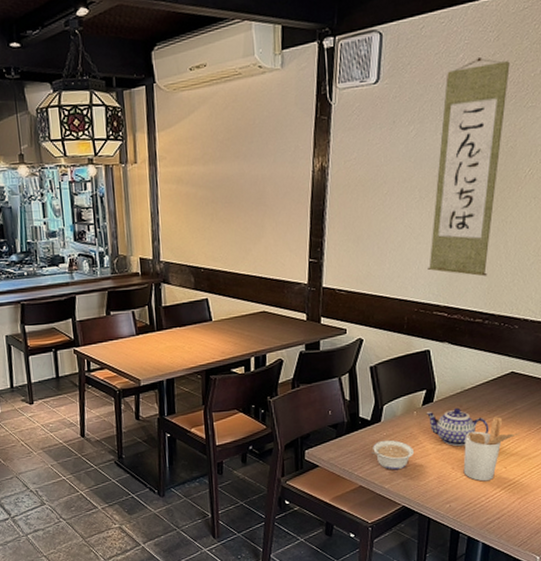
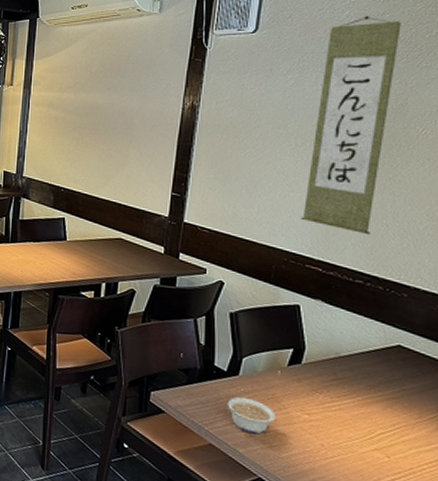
teapot: present [426,407,489,447] -> none [292,374,369,422]
utensil holder: present [463,416,521,482] -> none [335,394,409,470]

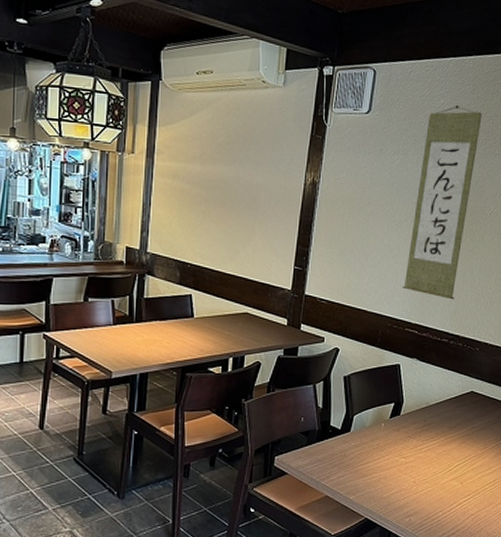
legume: present [226,396,275,435] -> none [339,450,379,481]

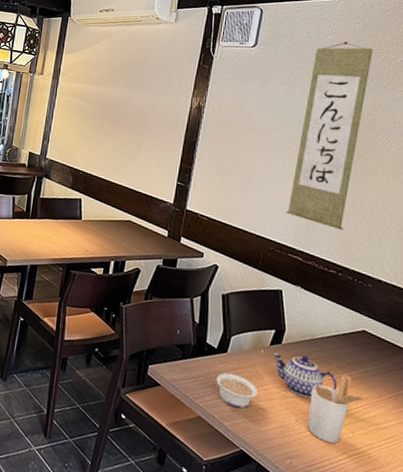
legume: none [339,450,379,481] -> present [215,372,257,409]
teapot: none [393,422,449,461] -> present [273,353,338,399]
utensil holder: none [424,433,477,497] -> present [307,374,371,444]

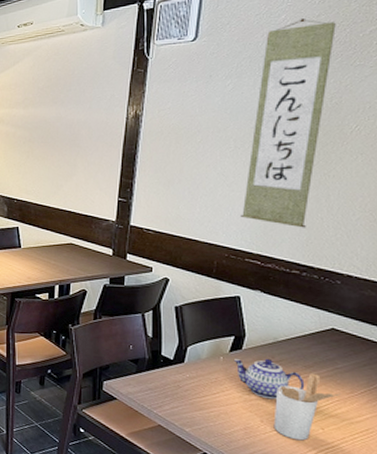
legume: present [215,372,257,409] -> none [173,381,218,415]

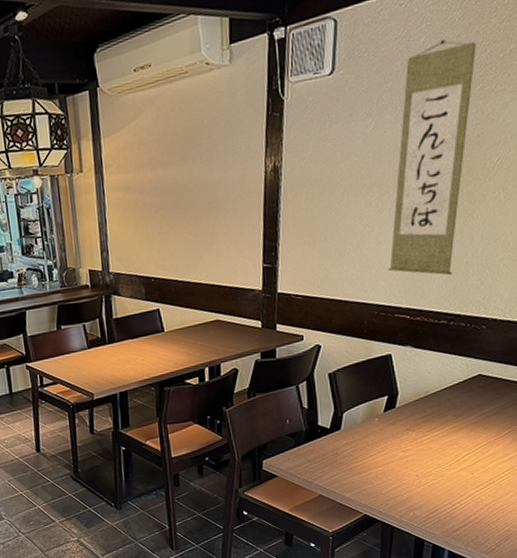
teapot: present [233,358,305,400] -> none [388,413,455,453]
utensil holder: present [273,373,342,441] -> none [427,421,489,488]

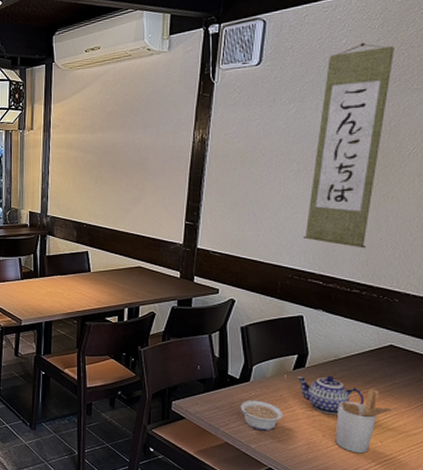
legume: none [331,448,375,479] -> present [239,400,283,431]
teapot: none [388,413,455,453] -> present [297,375,365,415]
utensil holder: none [427,421,489,488] -> present [335,389,400,454]

